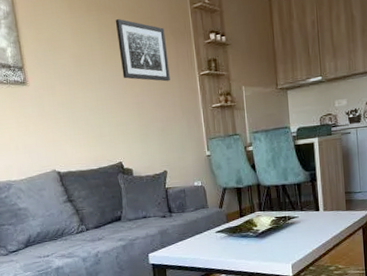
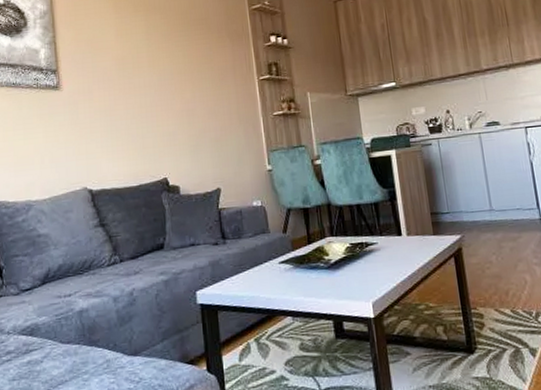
wall art: present [115,19,170,82] -> none [165,20,226,87]

